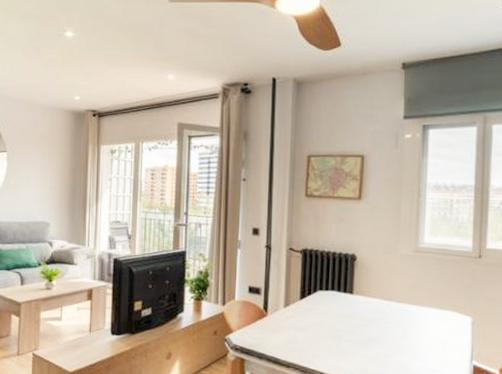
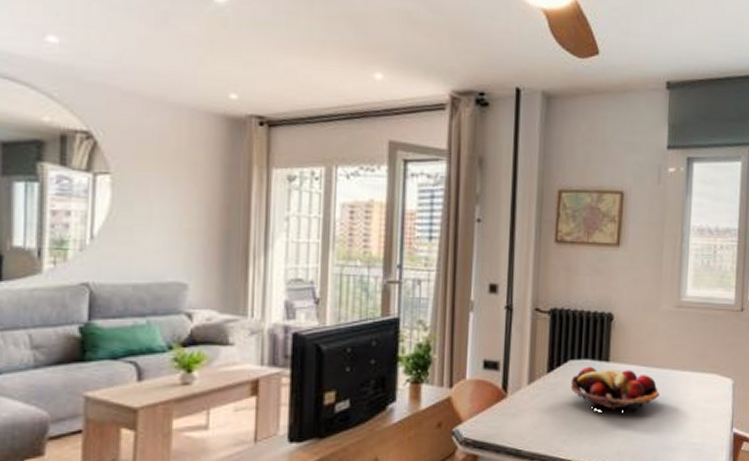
fruit basket: none [320,296,399,337] -> present [571,366,659,411]

